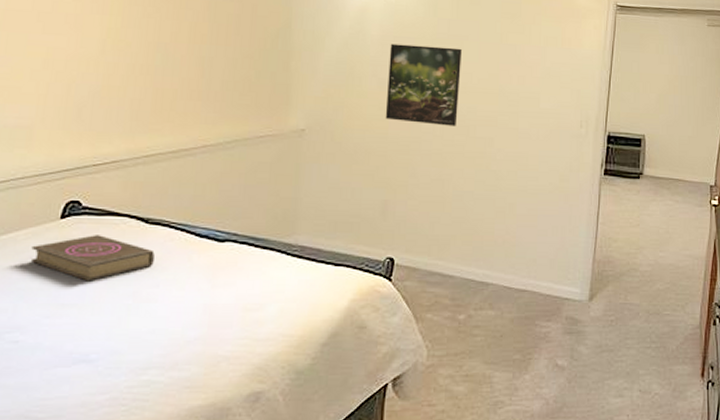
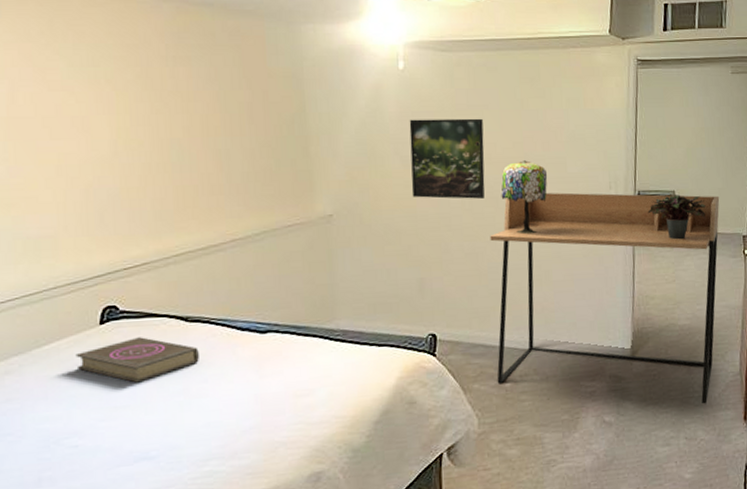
desk: none [451,126,689,356] -> present [490,192,720,404]
table lamp: none [472,92,520,166] -> present [501,160,548,235]
potted plant: none [616,139,675,184] -> present [647,195,706,240]

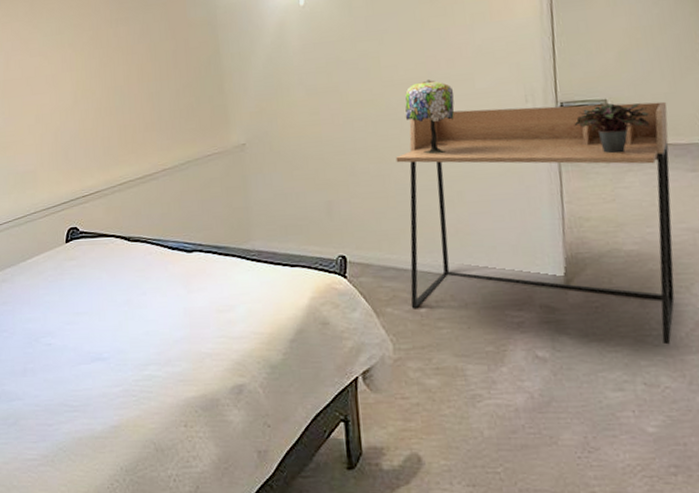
book: present [75,337,199,383] -> none [49,254,139,293]
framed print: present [409,118,485,199] -> none [311,42,389,124]

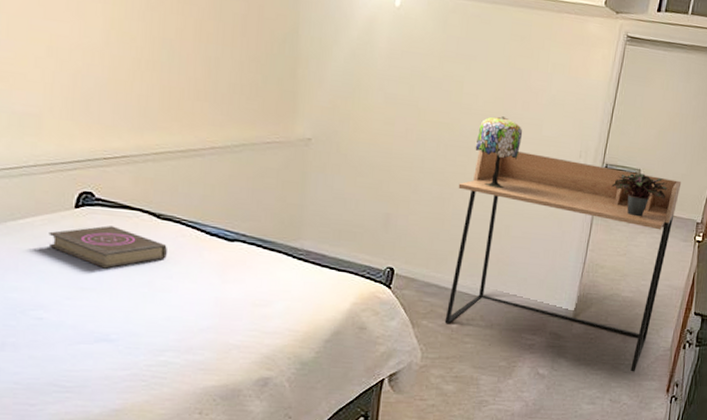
book: none [49,254,139,293] -> present [49,225,167,269]

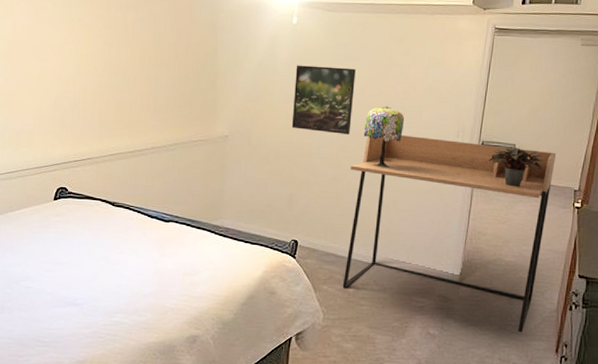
book: present [49,225,167,269] -> none [35,213,119,247]
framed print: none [390,58,469,147] -> present [291,65,356,135]

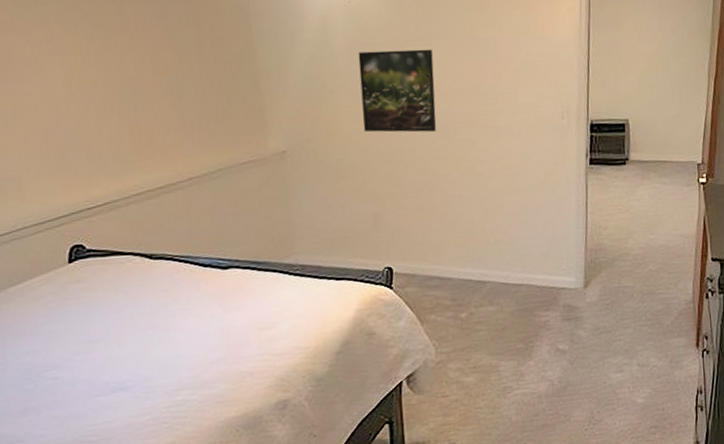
desk: present [342,135,557,333] -> none [442,123,674,332]
table lamp: present [363,106,405,168] -> none [452,91,499,167]
potted plant: present [488,148,543,187] -> none [600,123,660,170]

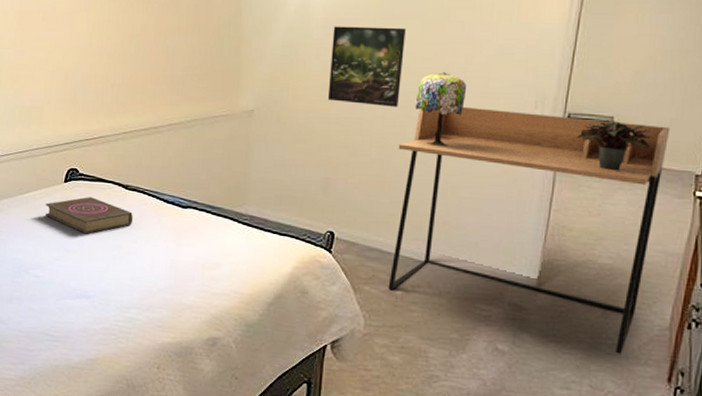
book: none [48,274,166,318] -> present [45,197,133,234]
desk: none [442,123,674,332] -> present [388,107,671,355]
table lamp: none [452,91,499,167] -> present [415,72,467,147]
potted plant: none [600,123,660,170] -> present [577,121,651,171]

